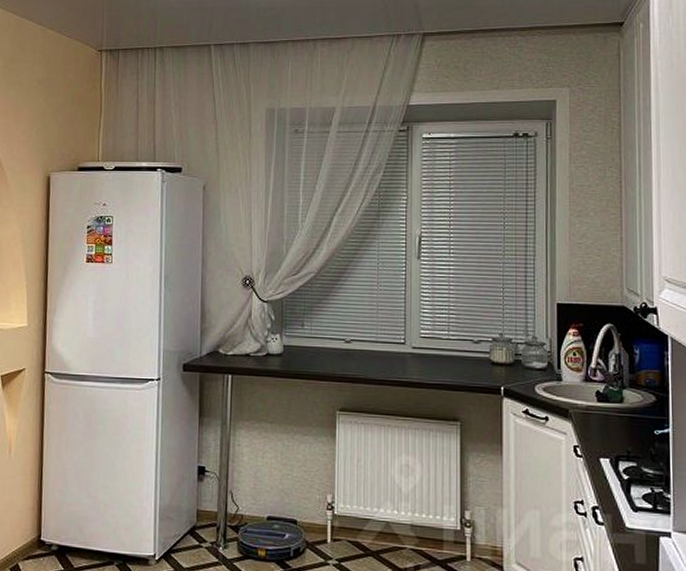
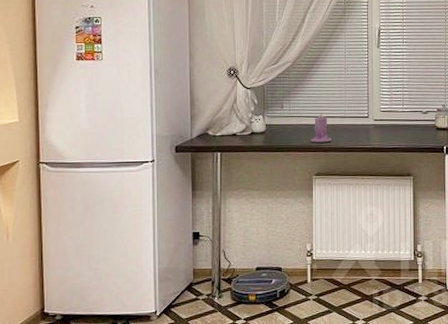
candle: none [335,335,360,372] -> present [311,113,331,143]

